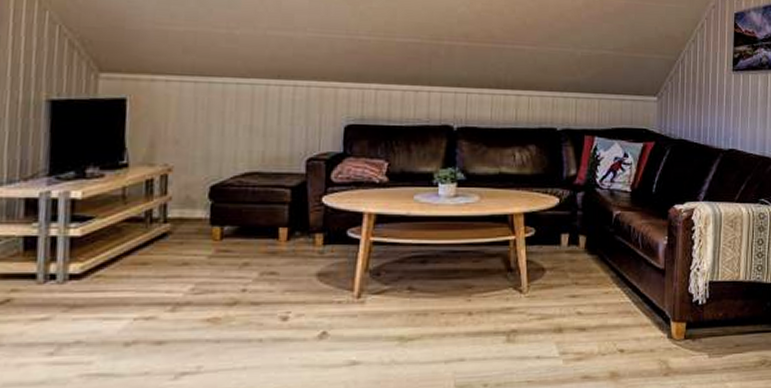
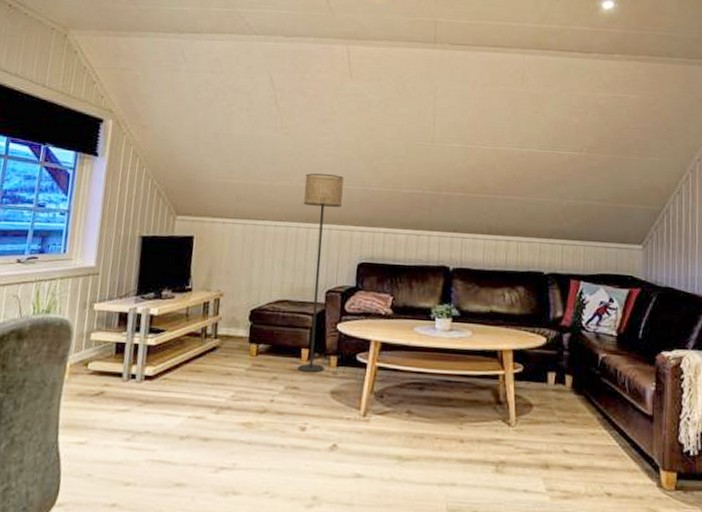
floor lamp: none [273,19,324,255] -> present [297,173,344,373]

